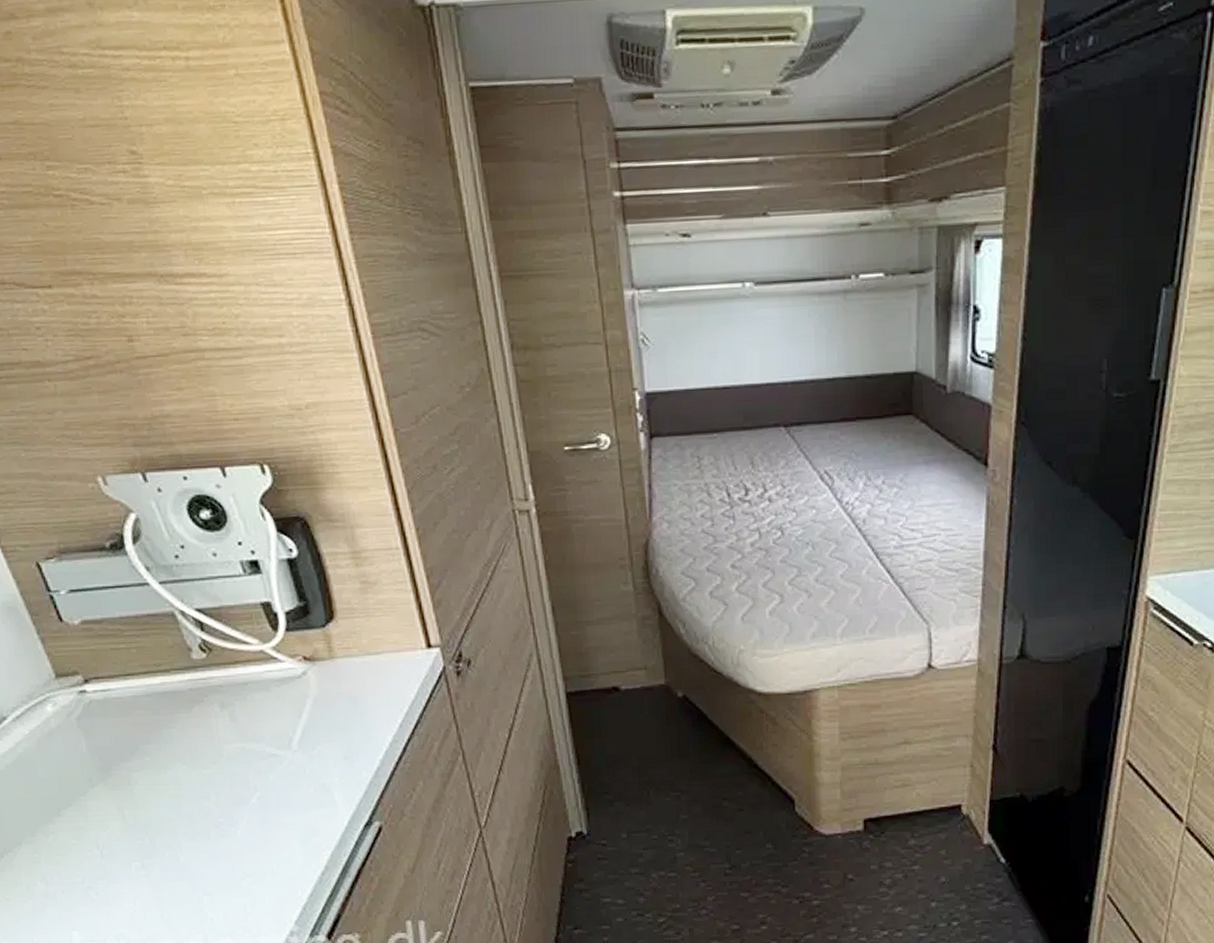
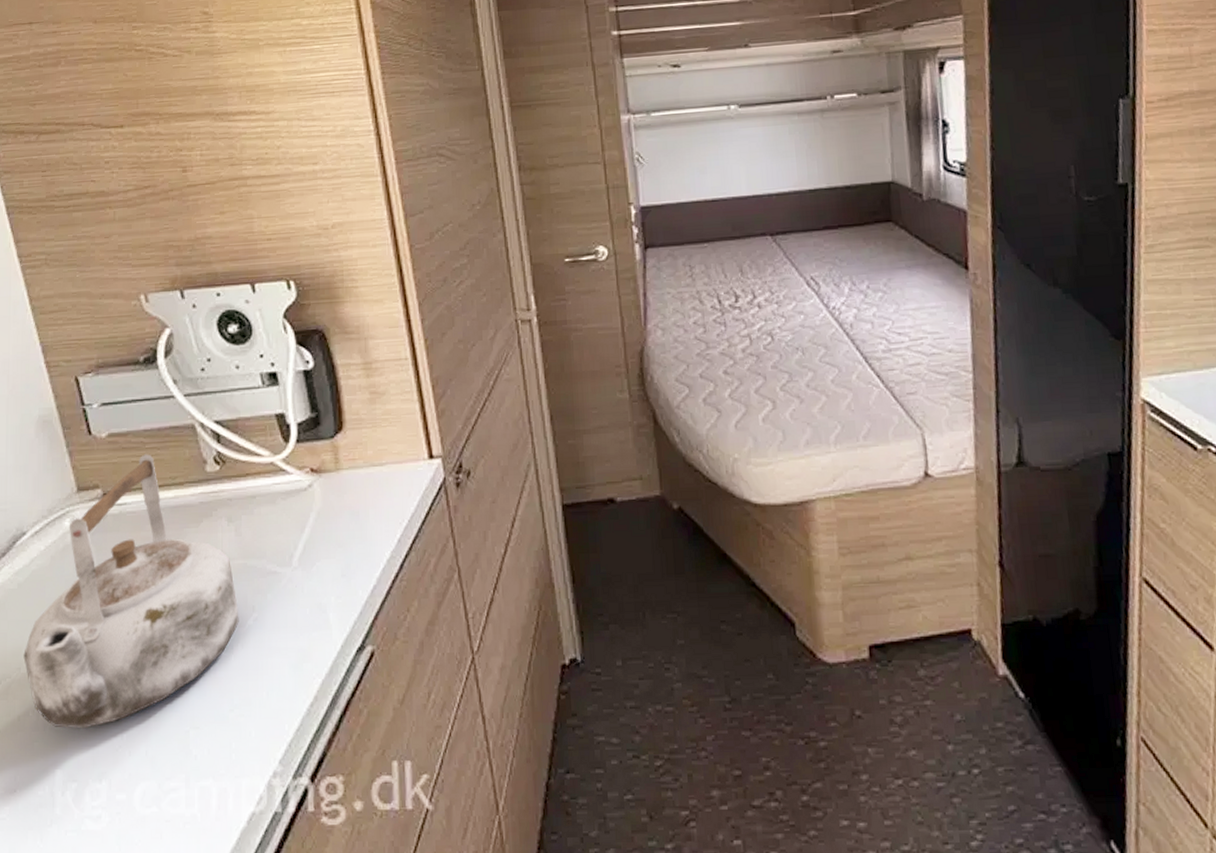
kettle: none [22,641,243,896] -> present [23,454,239,729]

